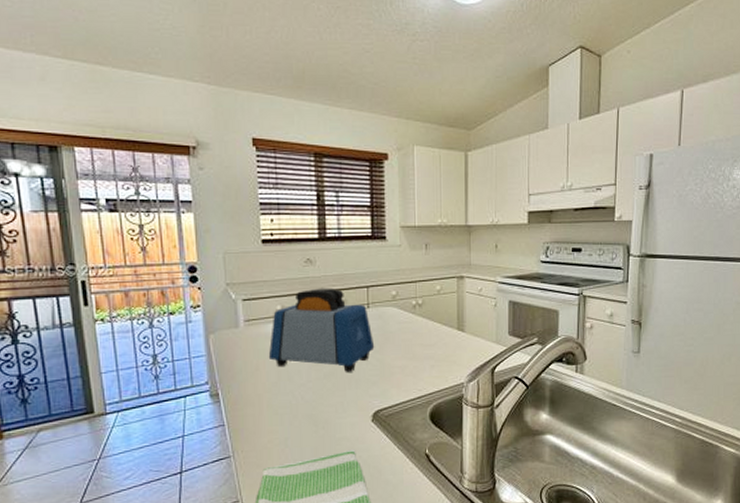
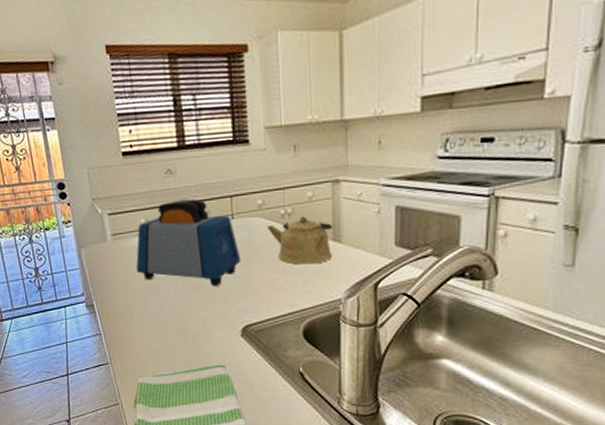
kettle: none [399,307,457,352] -> present [267,216,332,265]

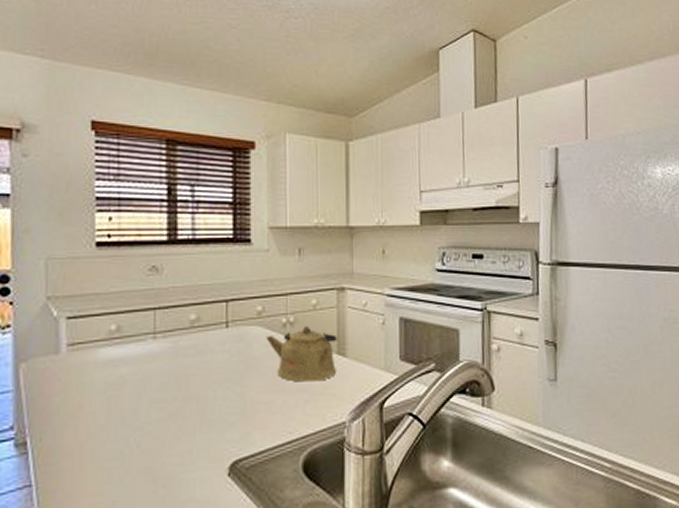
toaster: present [136,198,241,286] -> none [96,302,234,411]

